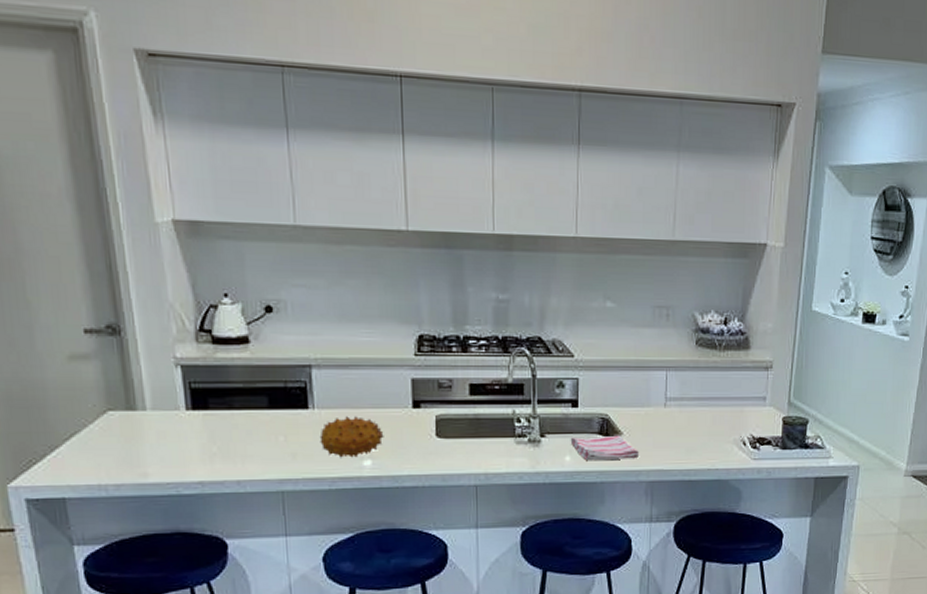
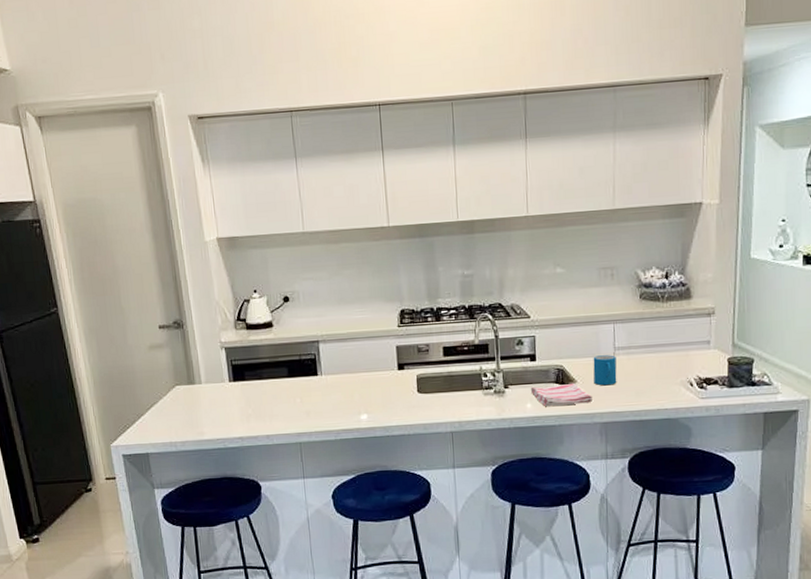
fruit: present [319,416,384,458] -> none [326,379,376,414]
mug: none [642,406,667,440] -> present [593,355,617,386]

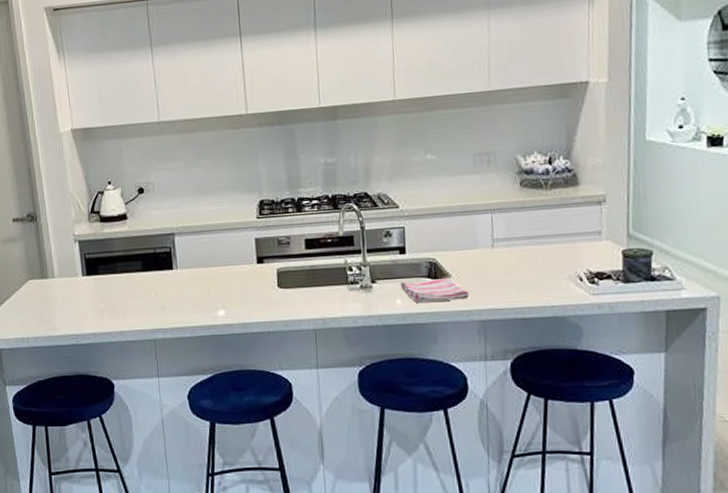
mug: present [593,355,617,386] -> none [469,247,496,281]

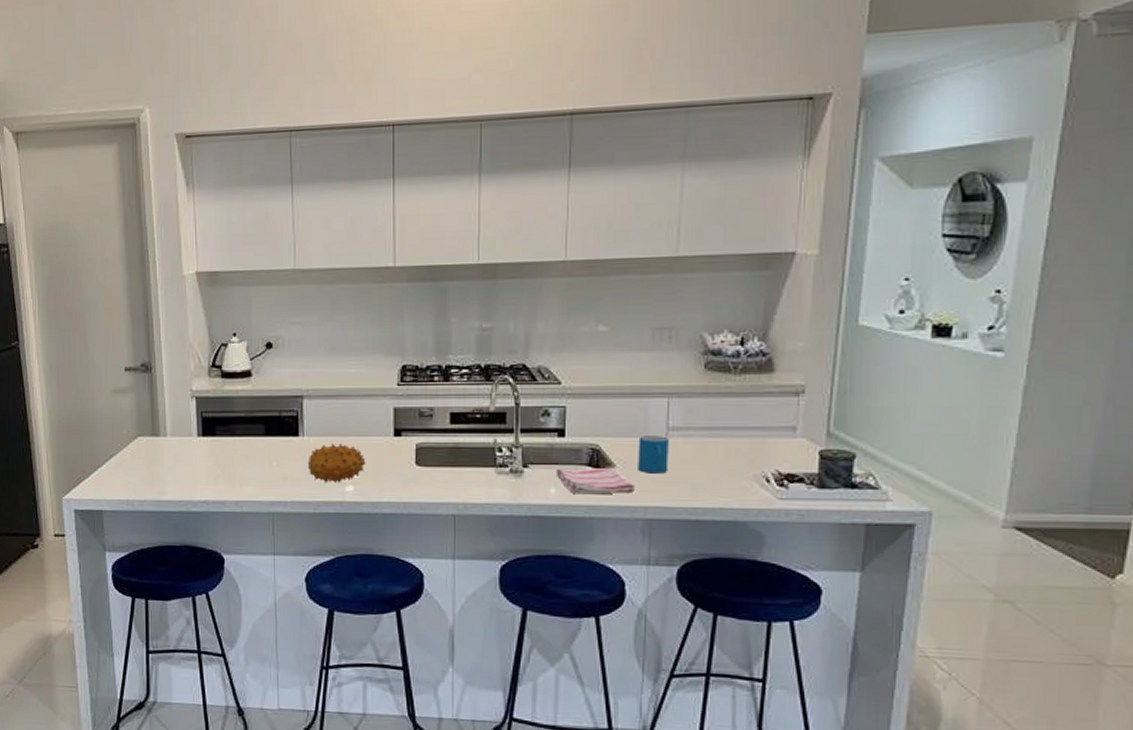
fruit: none [182,273,234,310] -> present [307,444,366,483]
mug: none [469,247,496,281] -> present [638,436,669,474]

